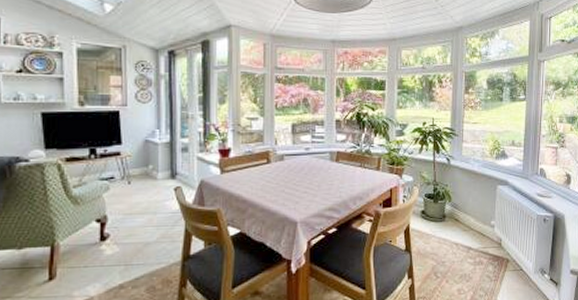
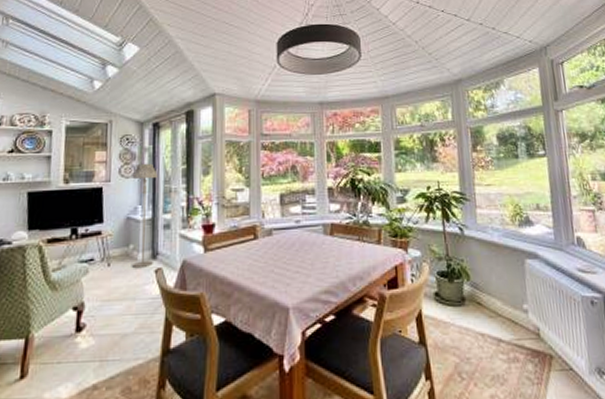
floor lamp: none [149,89,174,187] -> present [132,163,158,269]

